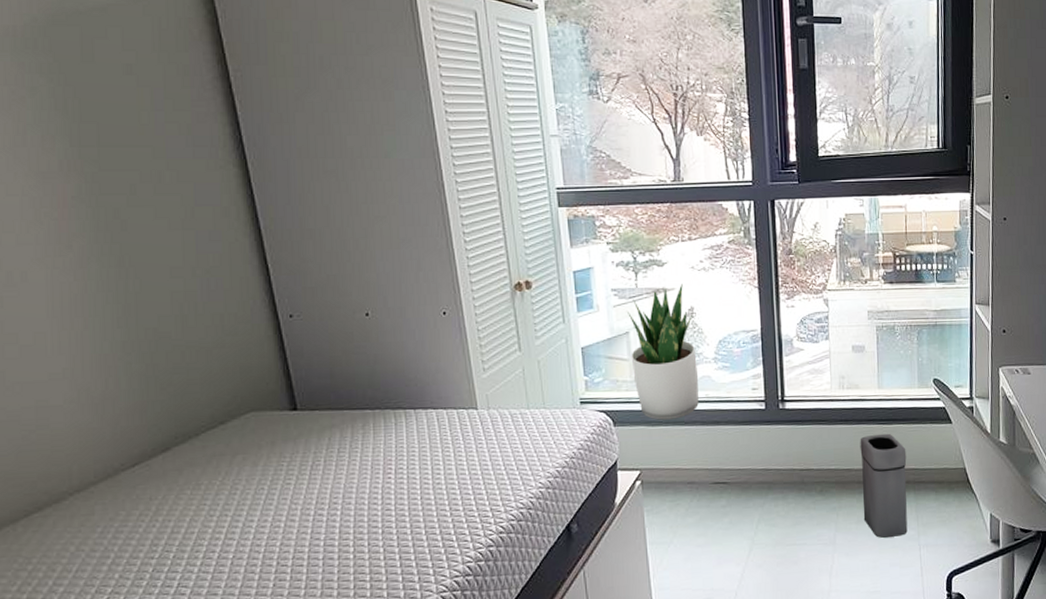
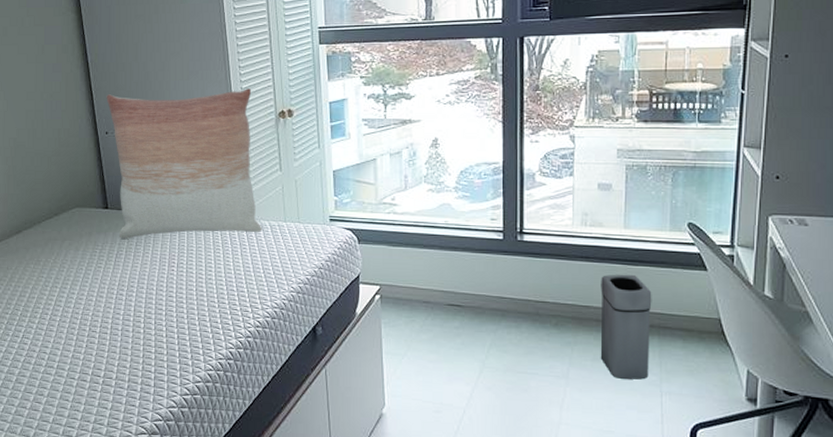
pillow: none [288,258,502,446] -> present [106,88,263,239]
planter: present [628,284,699,420] -> none [376,116,438,242]

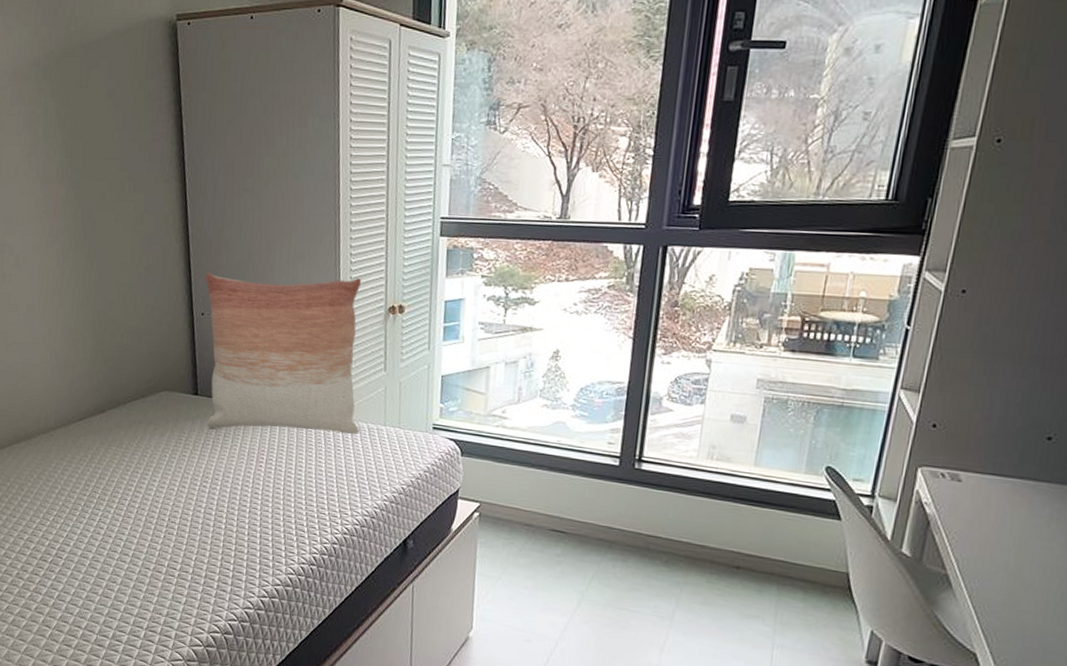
trash bin: present [600,274,652,380] -> none [710,514,777,629]

